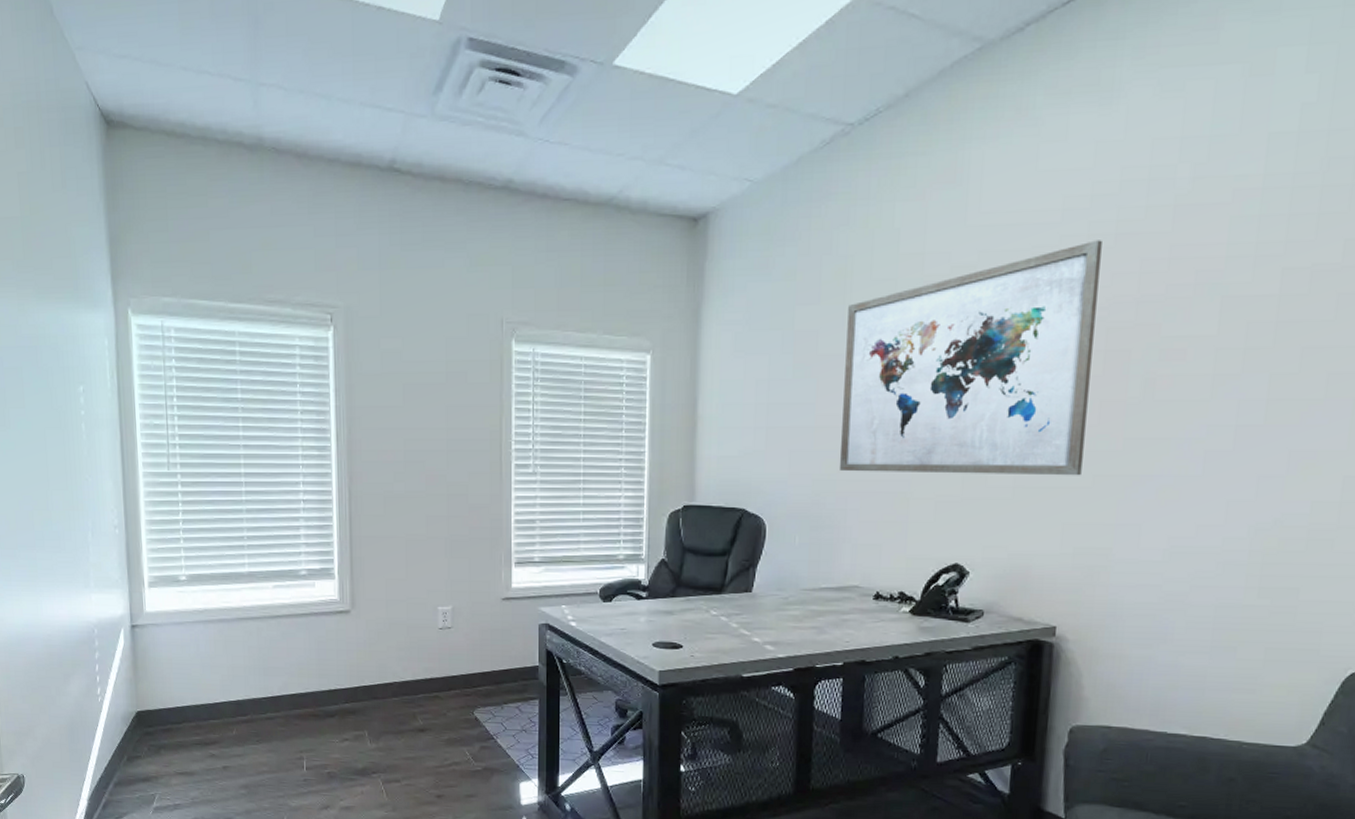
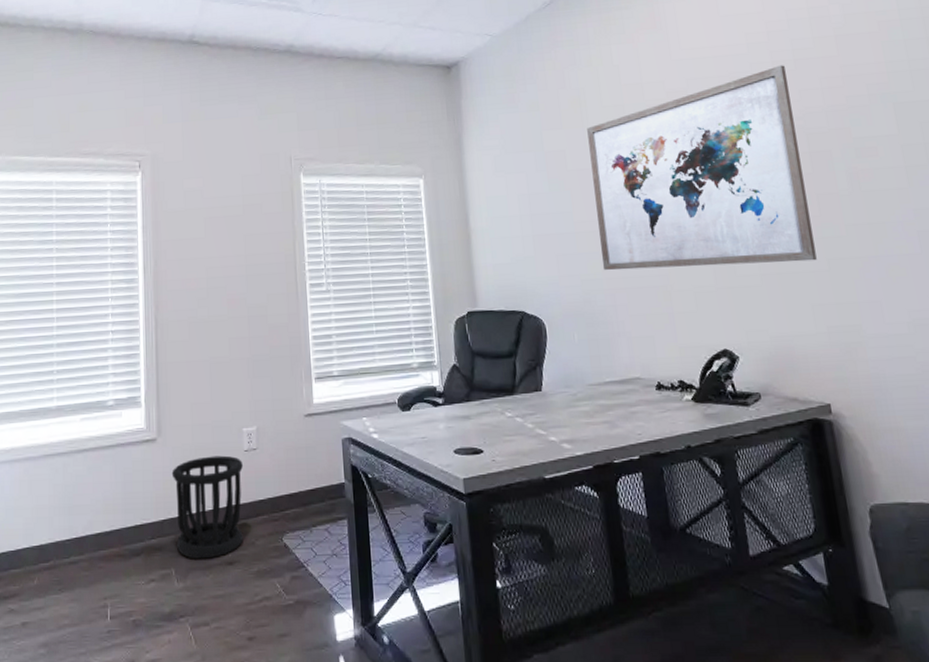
wastebasket: none [365,631,437,725] -> present [171,455,243,559]

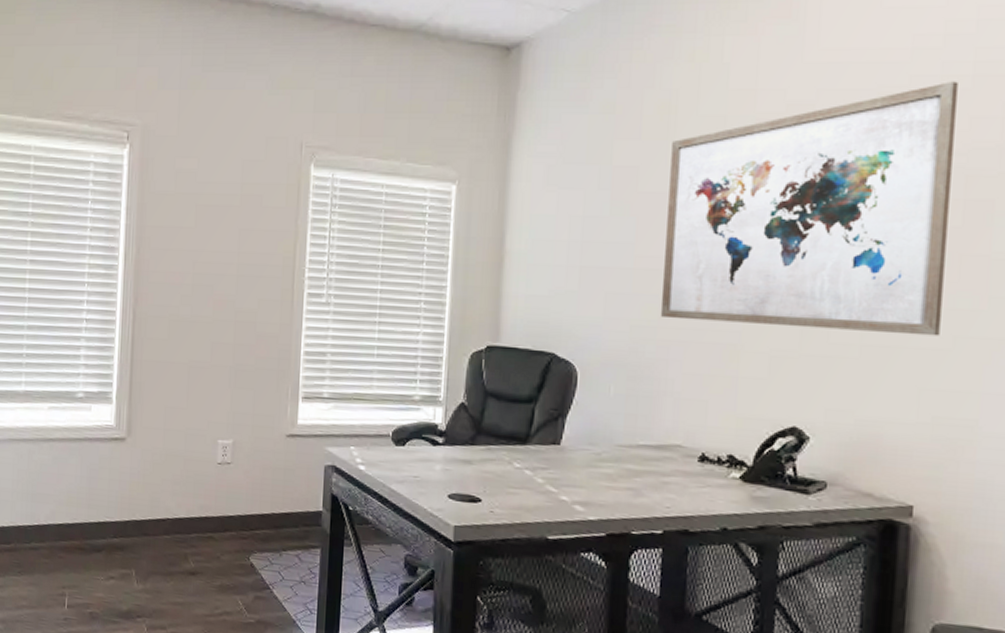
wastebasket: present [171,455,243,559] -> none [139,463,215,566]

